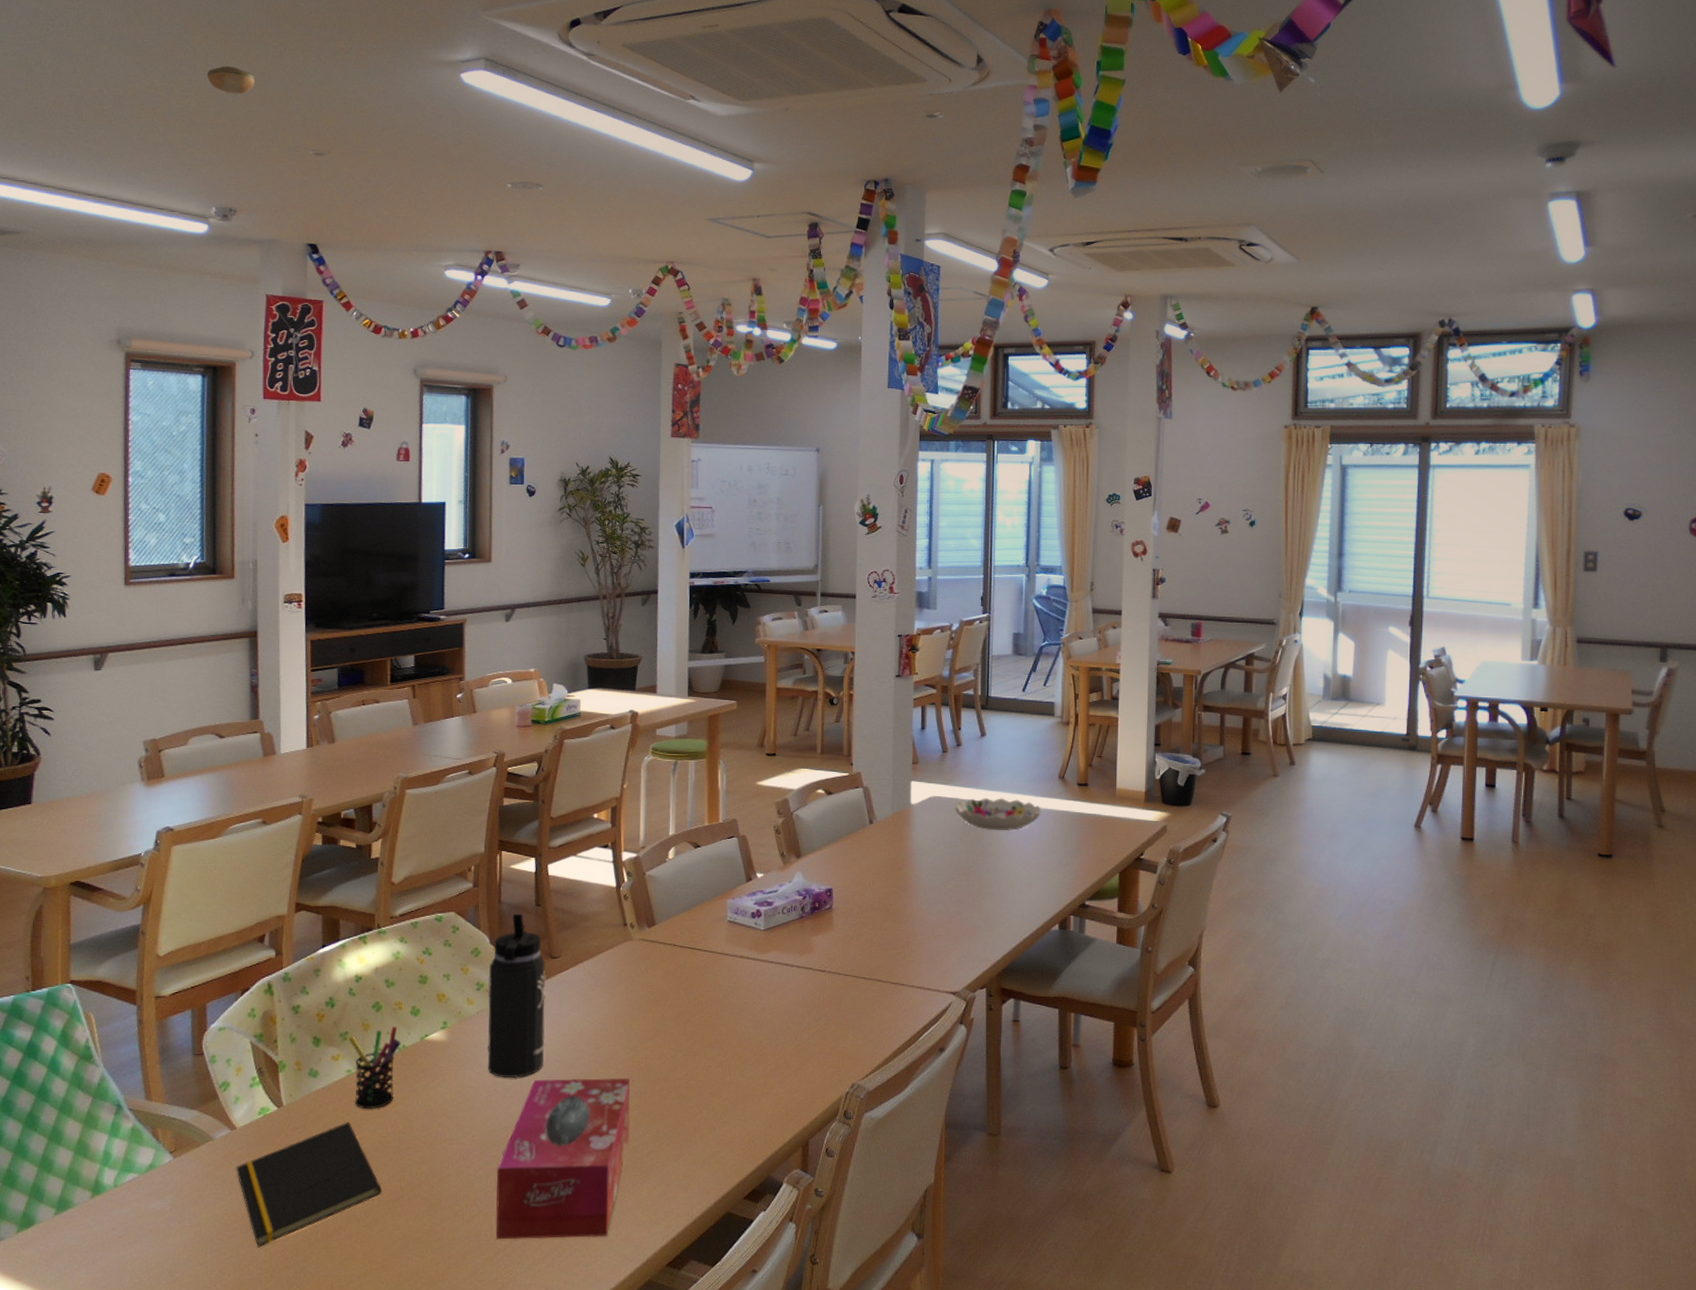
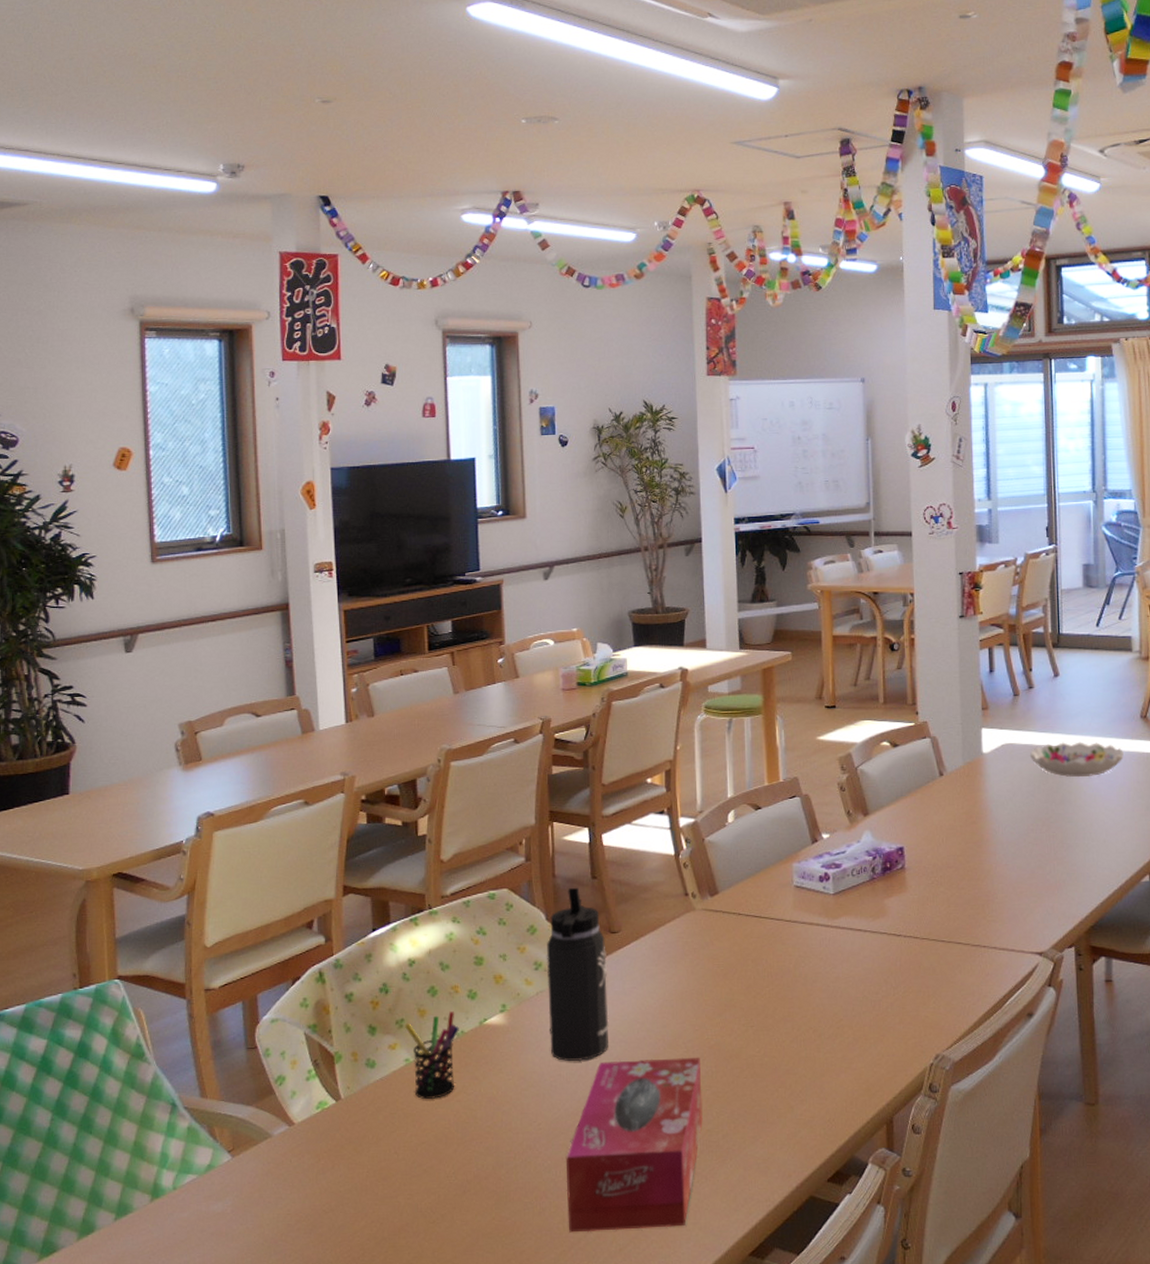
smoke detector: present [206,66,255,94] -> none [206,17,256,46]
notepad: present [236,1122,382,1248] -> none [296,1114,448,1248]

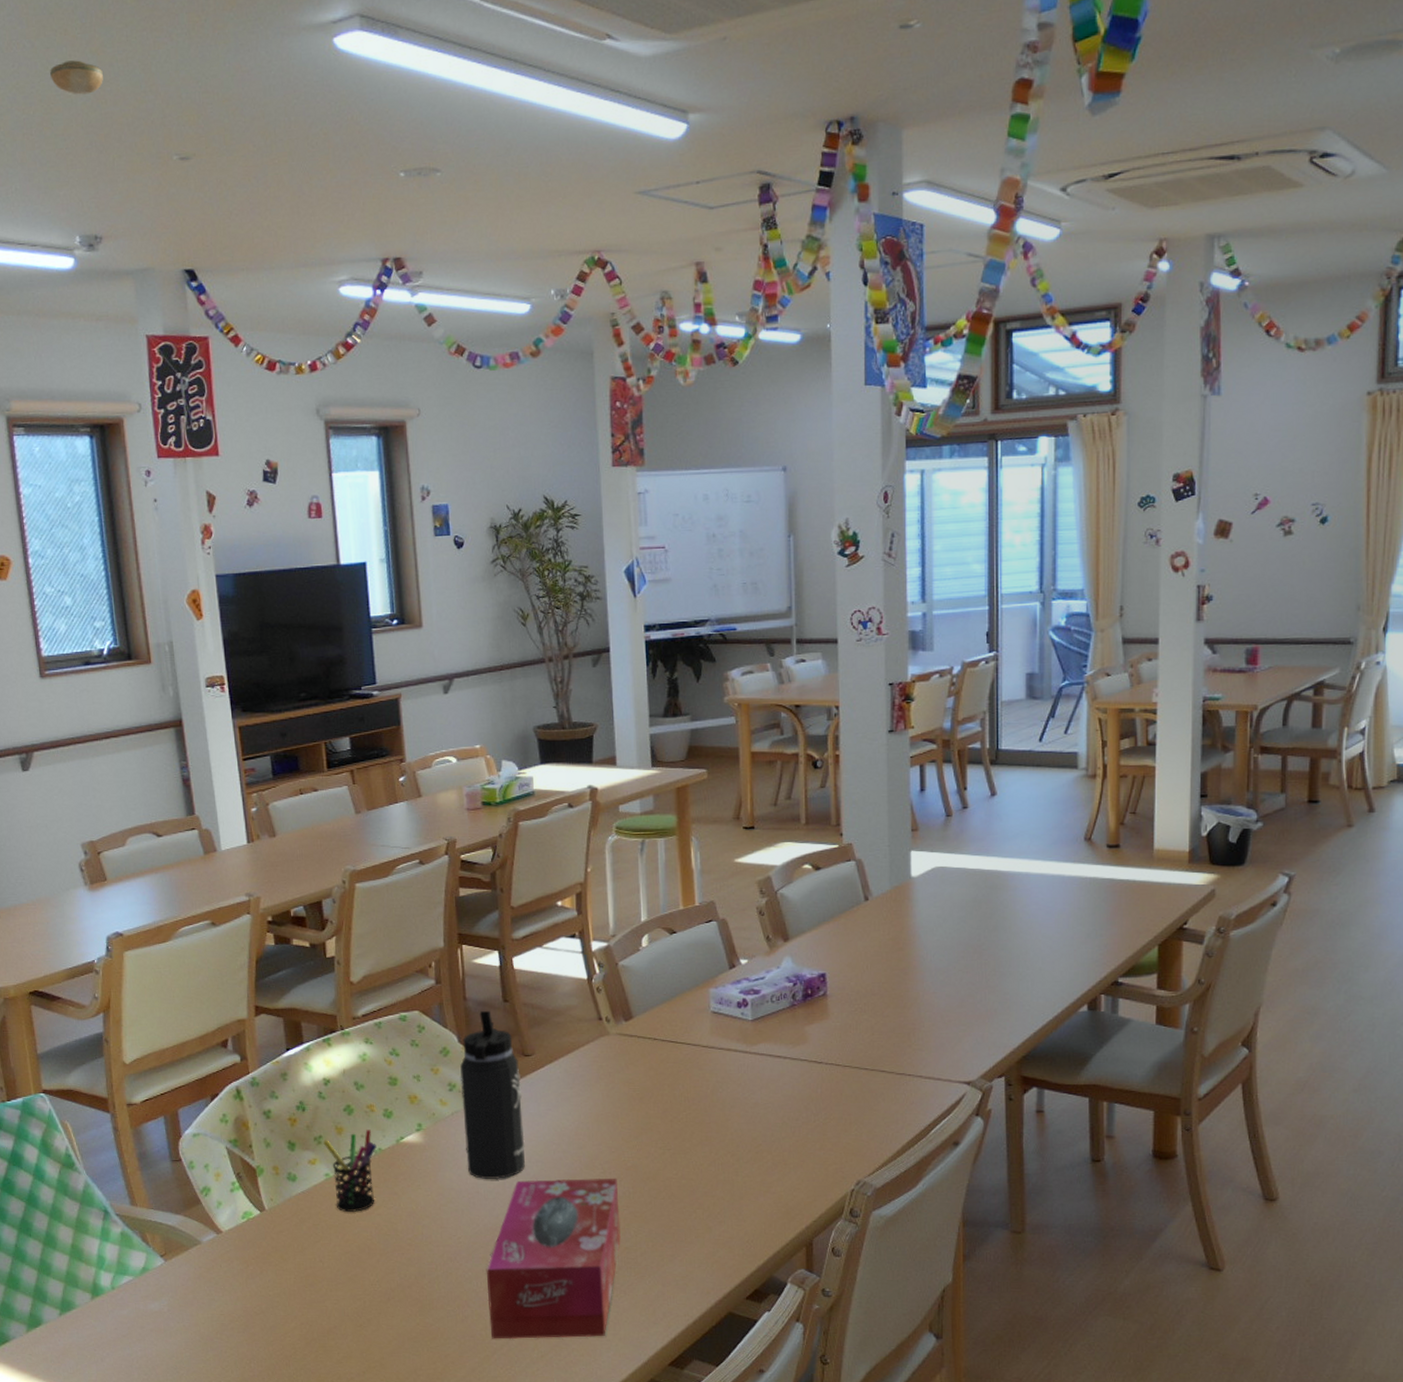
smoke detector: none [206,17,256,46] -> present [49,60,103,95]
decorative bowl: present [1029,742,1125,778] -> none [961,865,1066,903]

